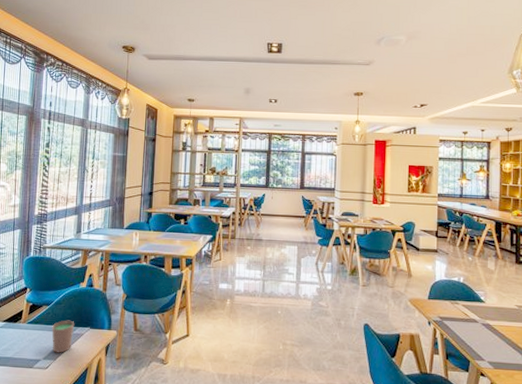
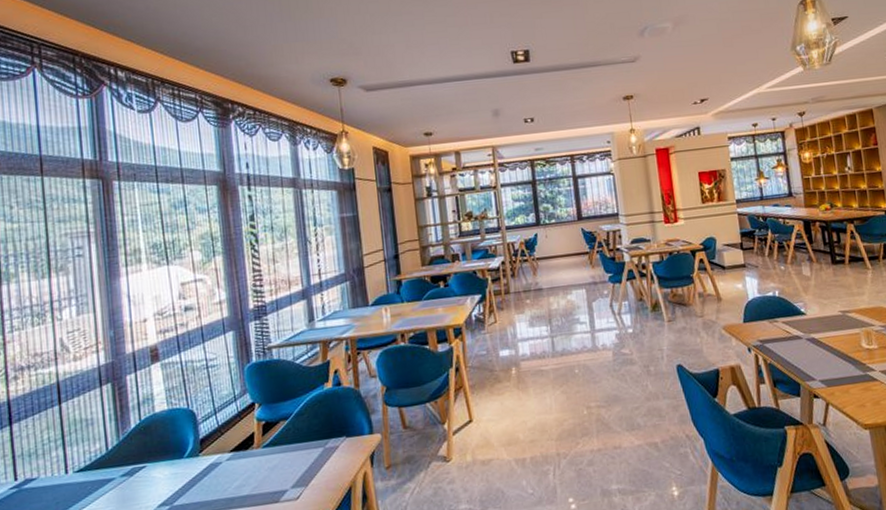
cup: present [52,320,75,353] -> none [296,432,326,477]

